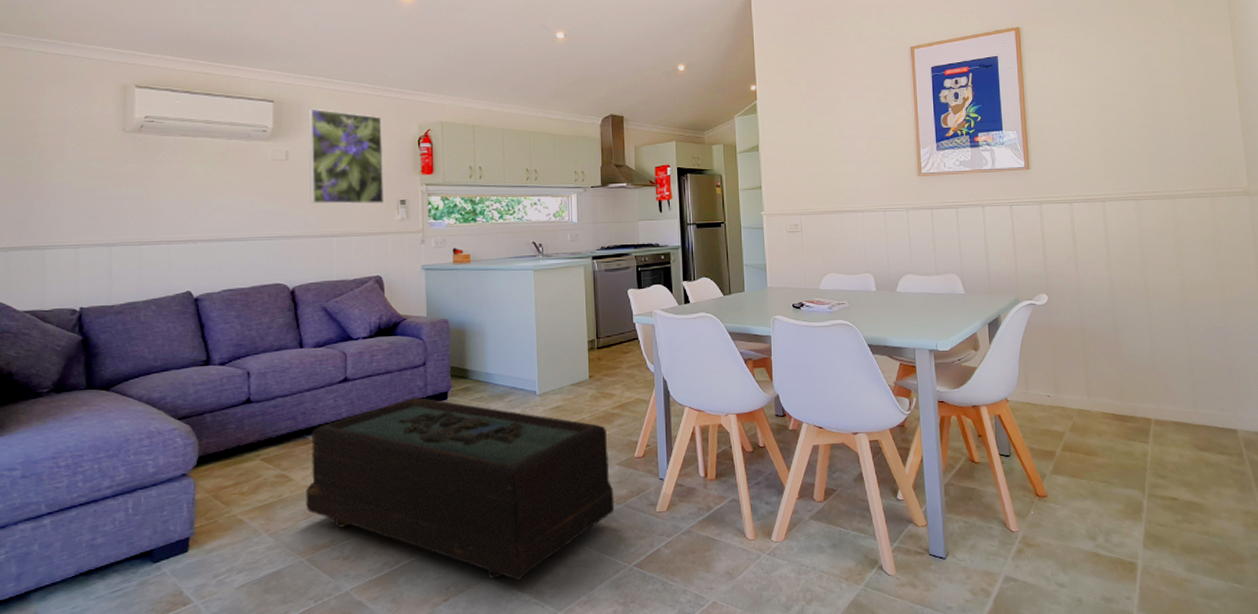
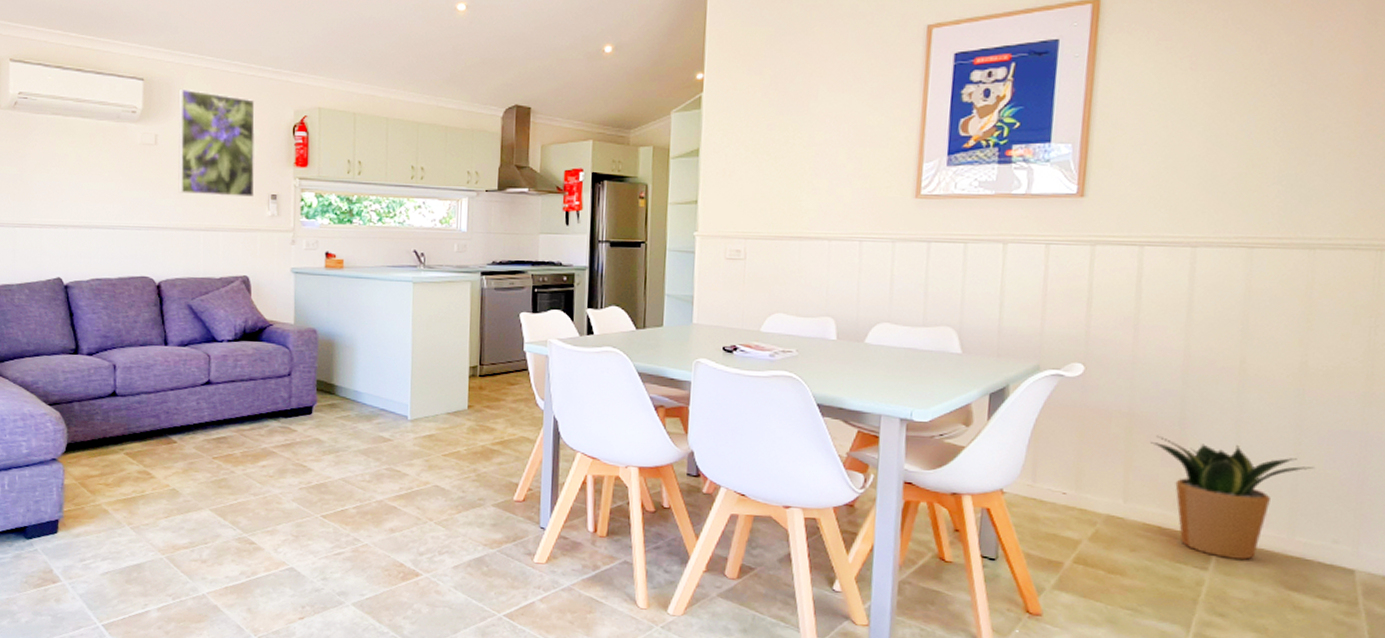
coffee table: present [305,396,615,581] -> none [166,408,487,612]
potted plant: none [1098,343,1200,432] -> present [1151,435,1314,560]

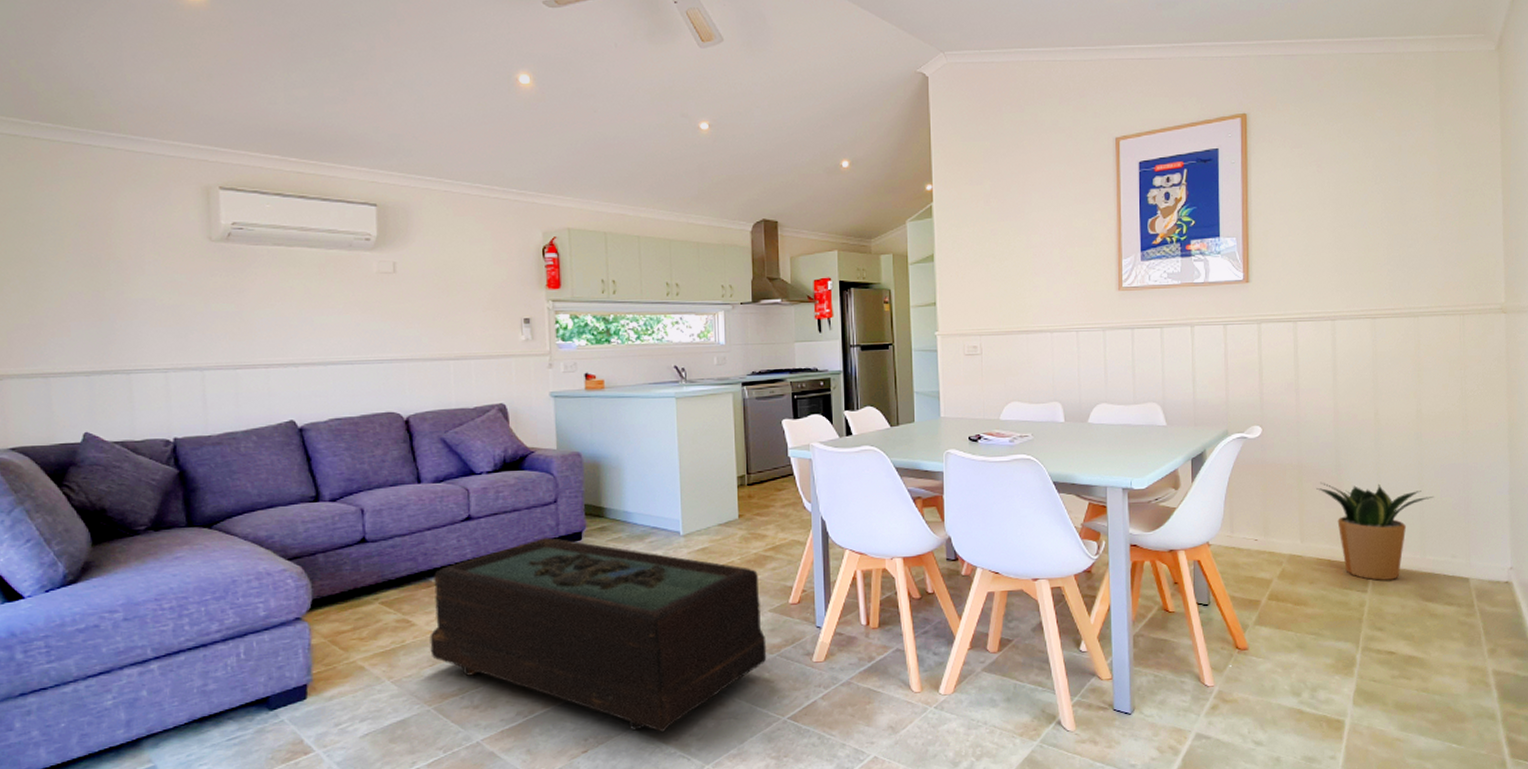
coffee table: none [166,408,487,612] -> present [430,537,767,733]
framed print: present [178,88,255,198] -> none [417,213,506,323]

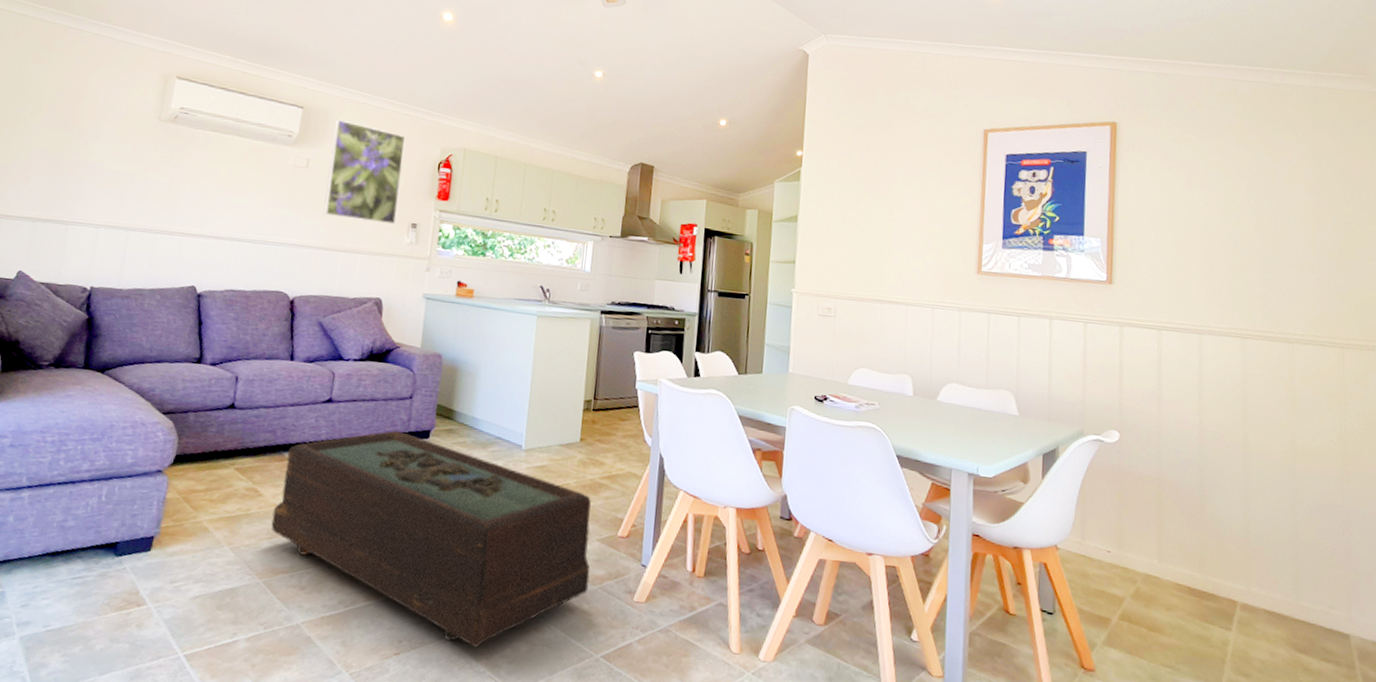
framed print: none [417,213,506,323] -> present [323,119,406,225]
potted plant: present [1316,482,1434,581] -> none [1177,500,1309,622]

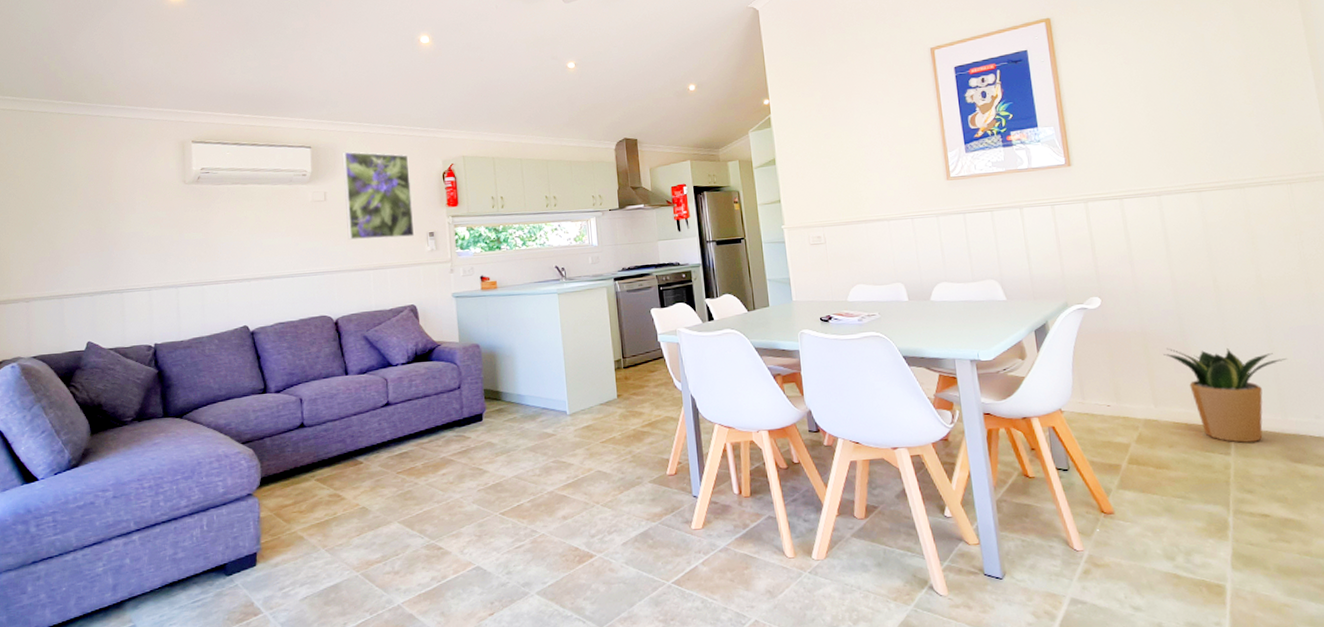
coffee table: present [271,430,591,649] -> none [357,418,650,597]
potted plant: none [1177,500,1309,622] -> present [1163,348,1287,443]

